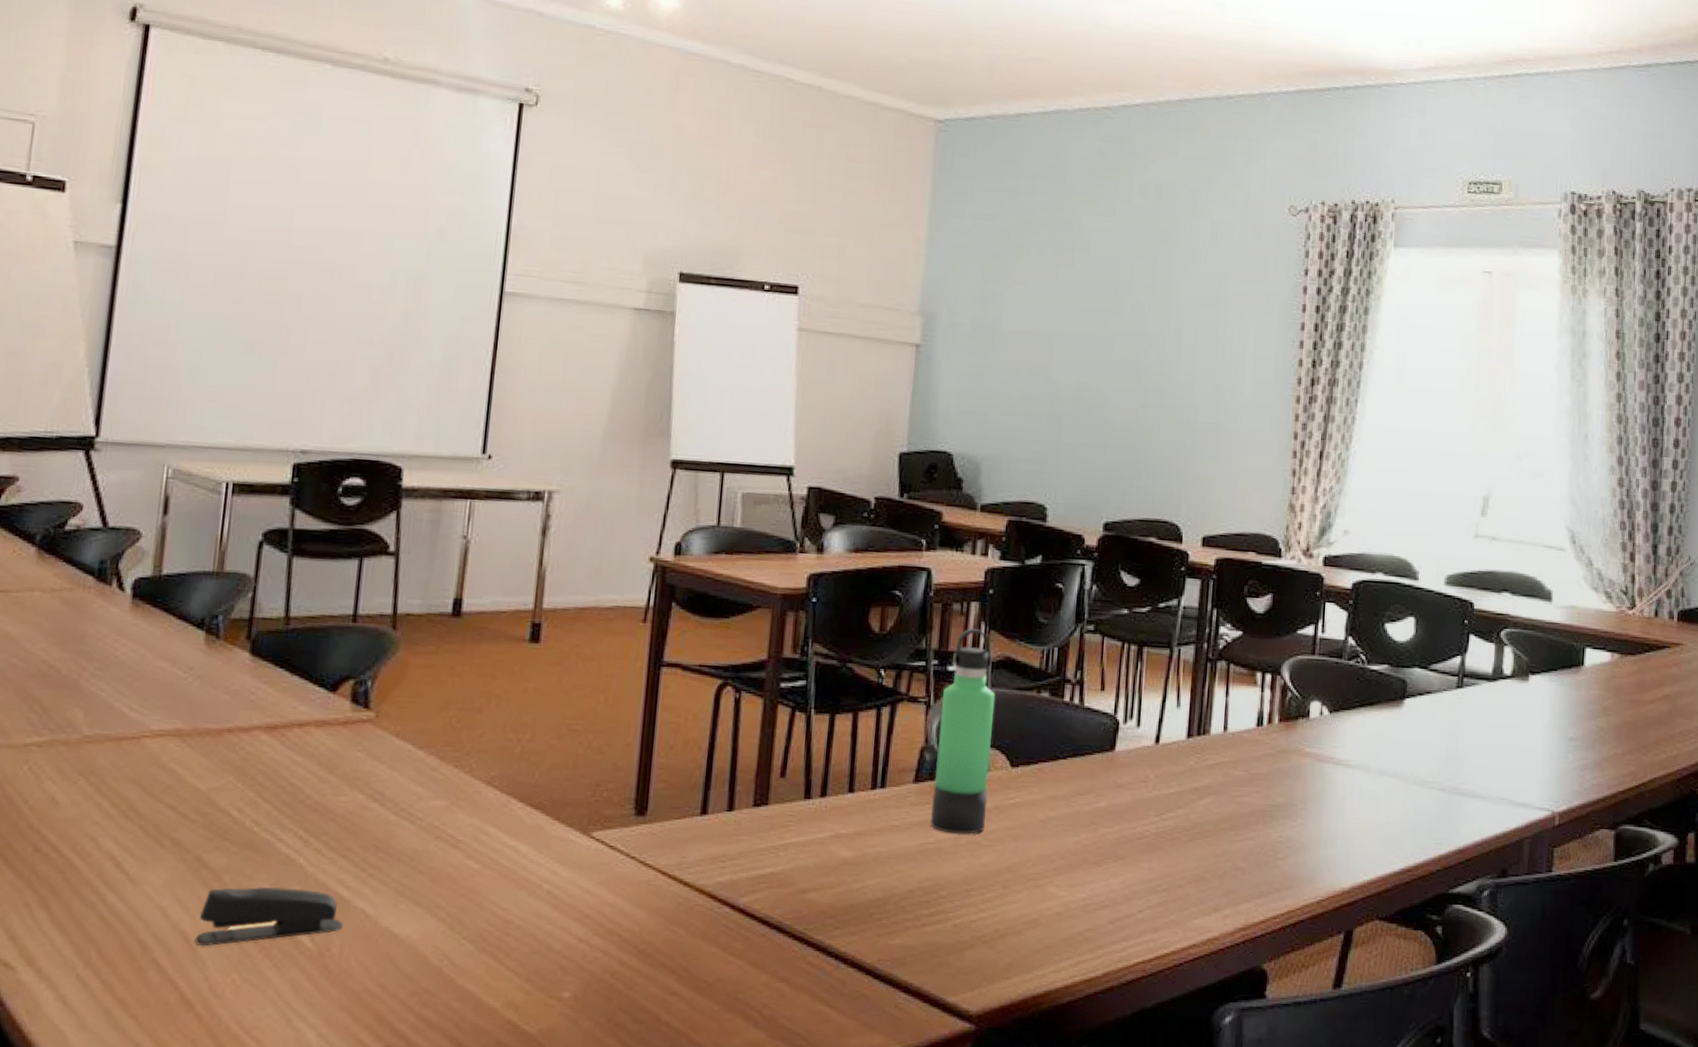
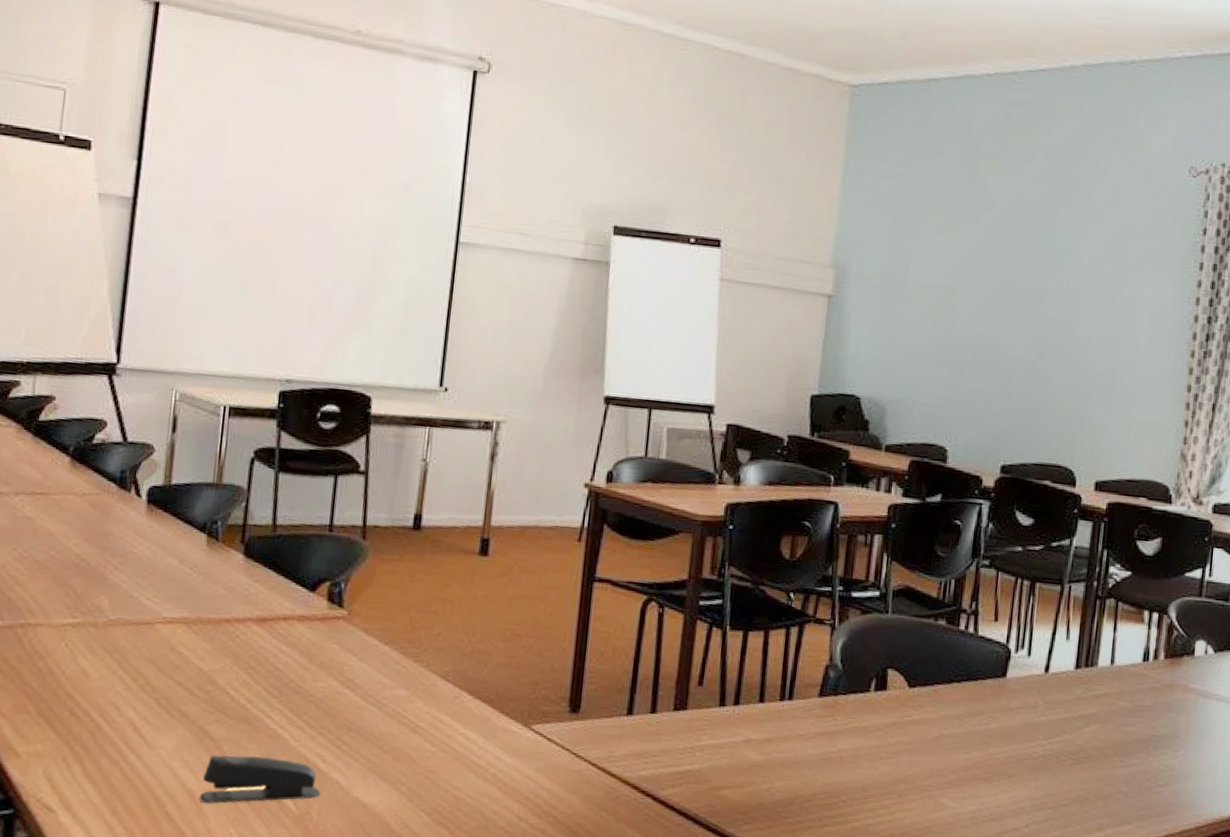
thermos bottle: present [930,628,996,834] -> none [833,558,896,746]

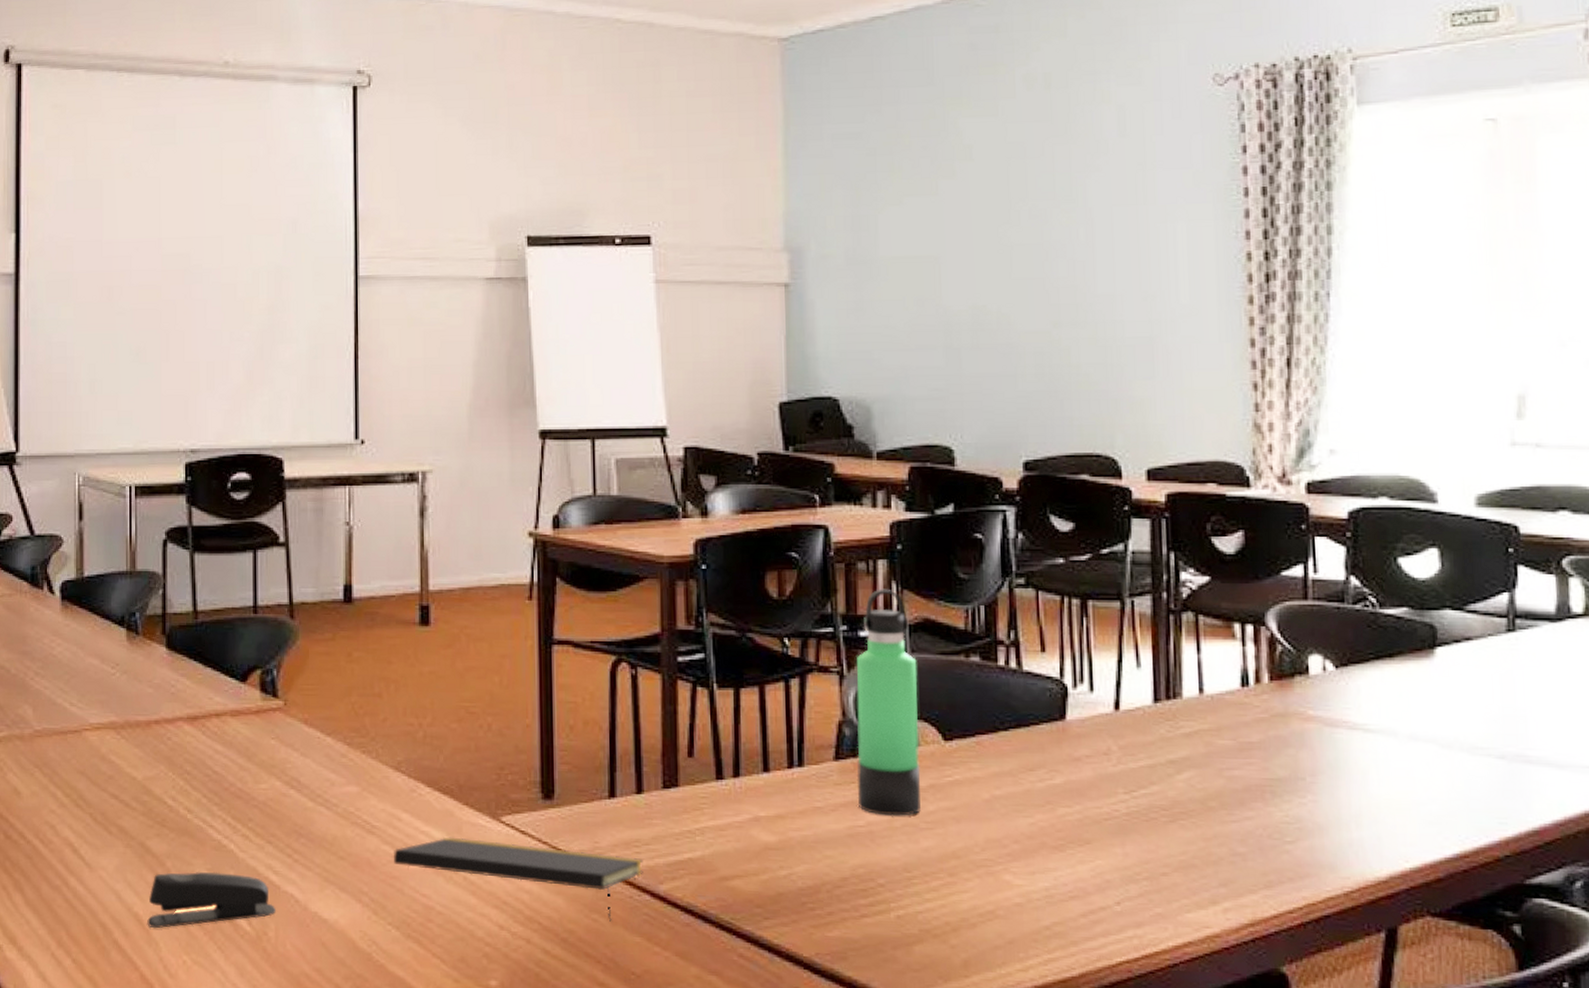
notepad: none [432,739,650,819] -> present [394,836,643,922]
thermos bottle: none [833,558,896,746] -> present [856,588,921,816]

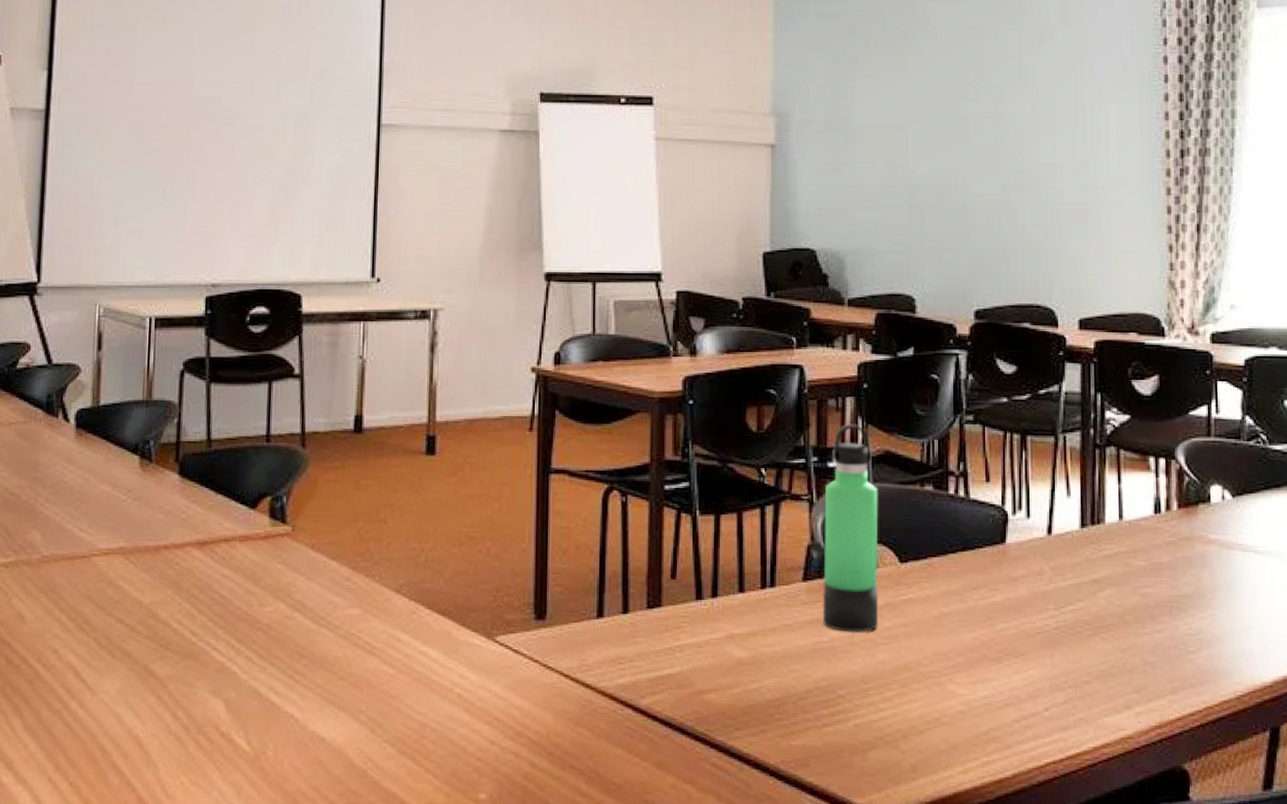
stapler: present [147,872,276,929] -> none [147,693,275,751]
notepad: present [394,836,643,922] -> none [392,656,627,735]

